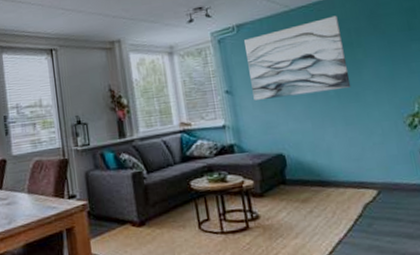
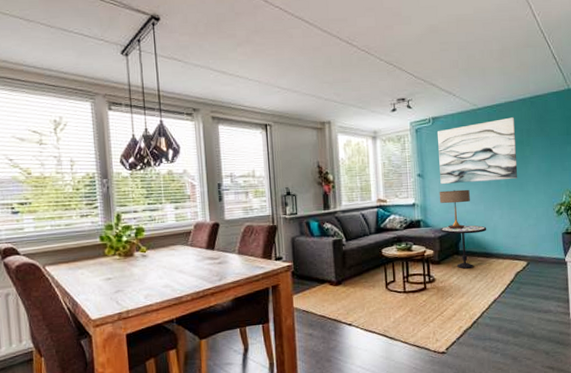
lamp: none [253,104,293,154] -> present [439,189,470,230]
side table: none [259,147,319,202] -> present [440,225,487,269]

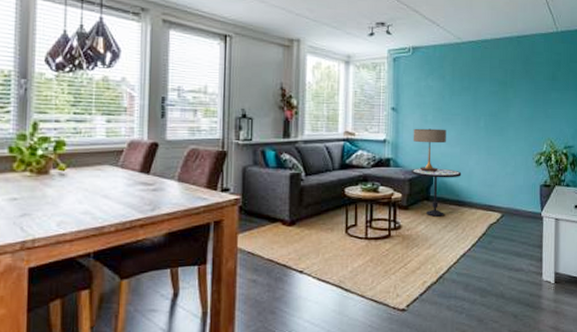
wall art: present [438,117,518,184] -> none [416,55,500,123]

